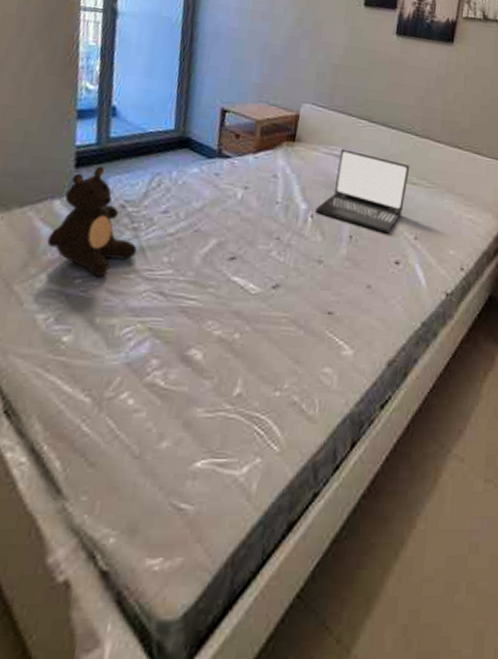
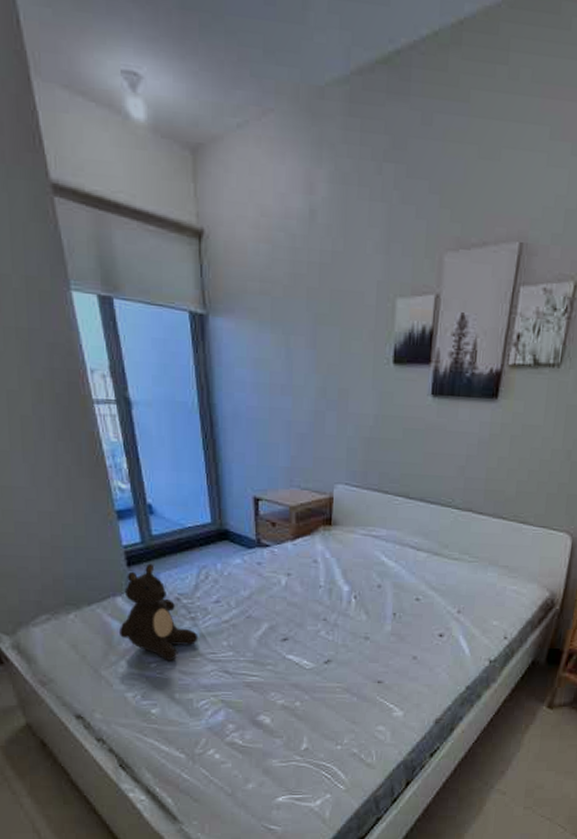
laptop: present [315,149,410,234] -> none [358,529,451,609]

